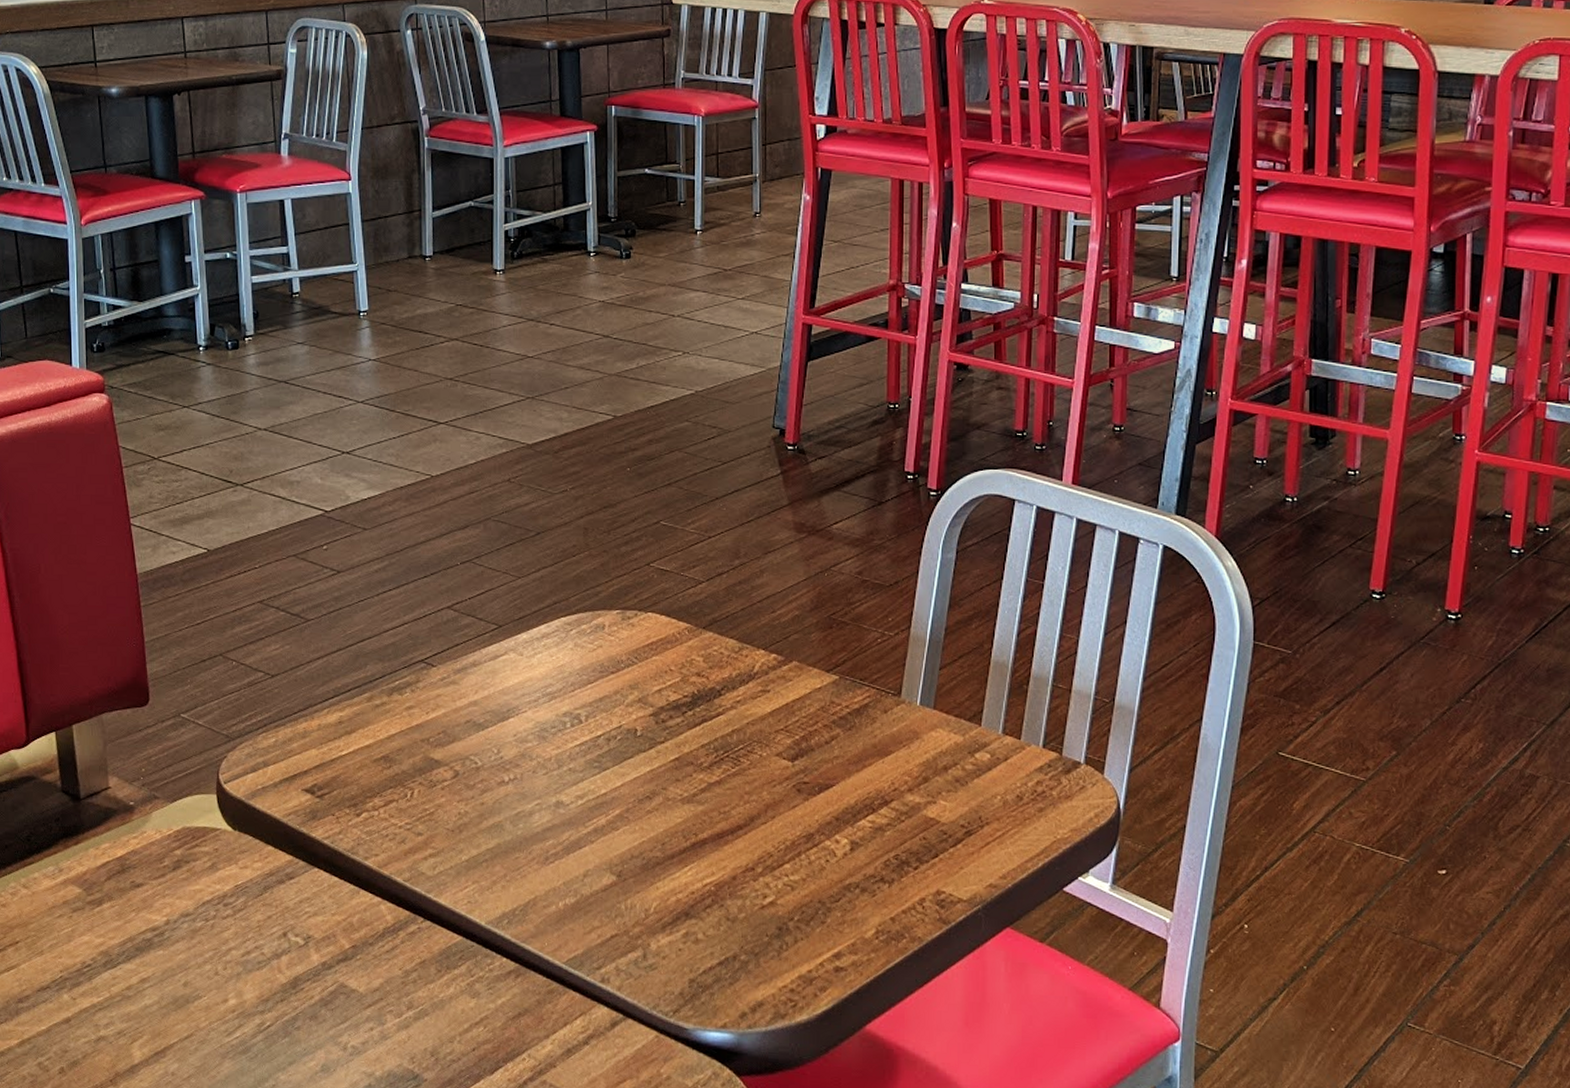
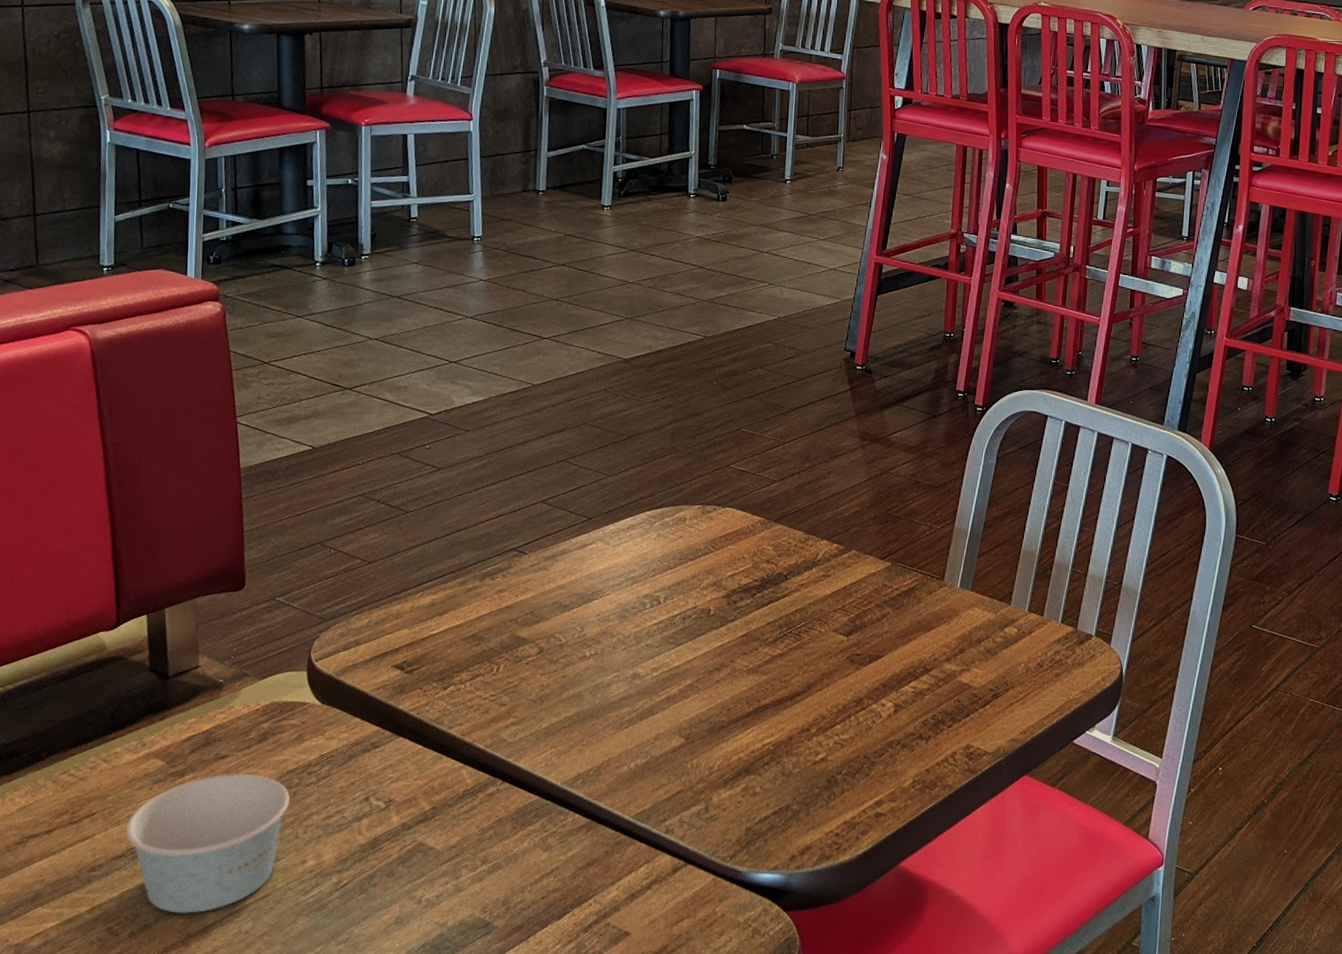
paper cup: none [48,902,207,1052] -> present [125,773,290,914]

